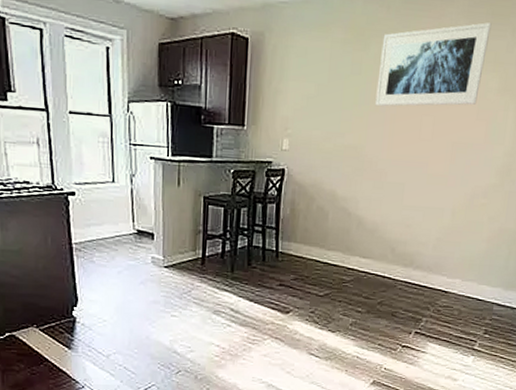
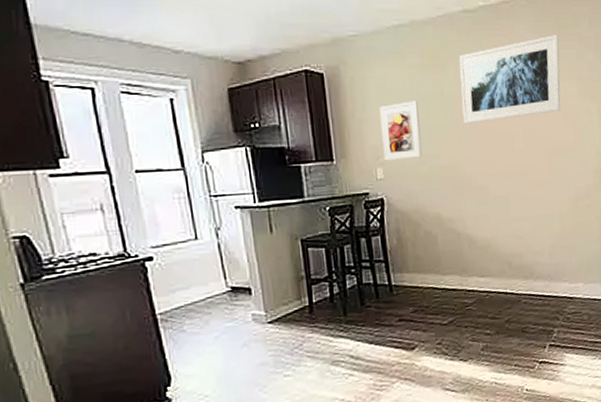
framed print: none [292,76,335,134] -> present [379,100,422,161]

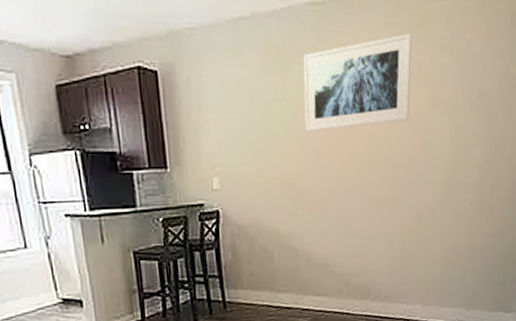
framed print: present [379,100,422,161] -> none [216,104,261,170]

